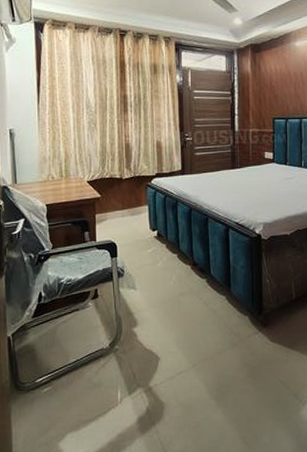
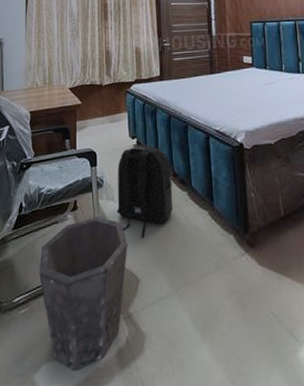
waste bin: none [61,303,148,438] -> present [39,217,128,372]
backpack: none [137,236,193,322] -> present [116,144,174,238]

